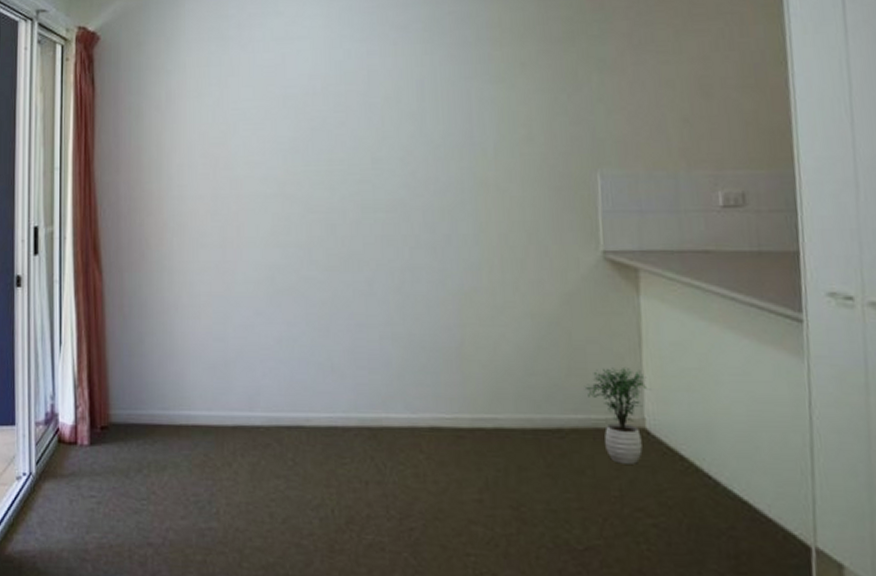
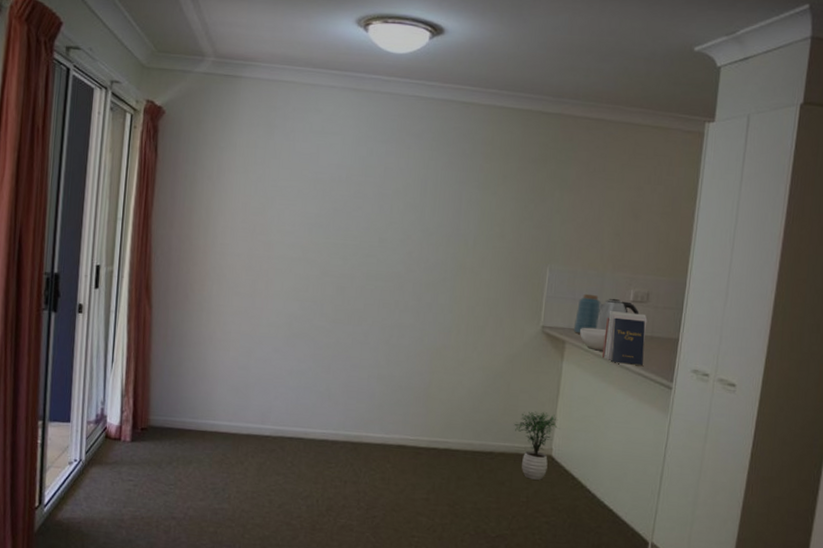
vase: none [646,202,680,258] -> present [573,293,601,335]
bowl: none [656,247,695,278] -> present [580,327,606,351]
kettle: none [677,204,736,248] -> present [596,298,640,330]
books: none [690,221,754,294] -> present [601,311,648,367]

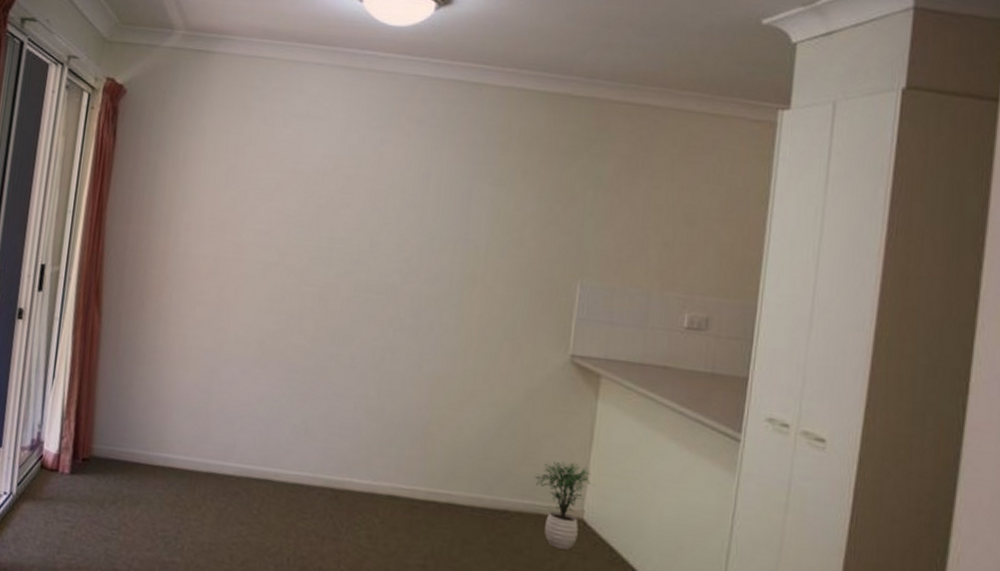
vase: present [573,293,601,335] -> none [610,316,646,368]
bowl: present [580,327,606,351] -> none [619,358,653,390]
kettle: present [596,298,640,330] -> none [640,323,696,363]
books: present [601,311,648,367] -> none [647,339,707,411]

